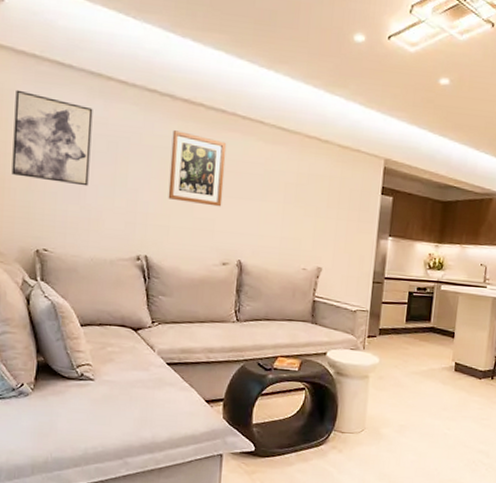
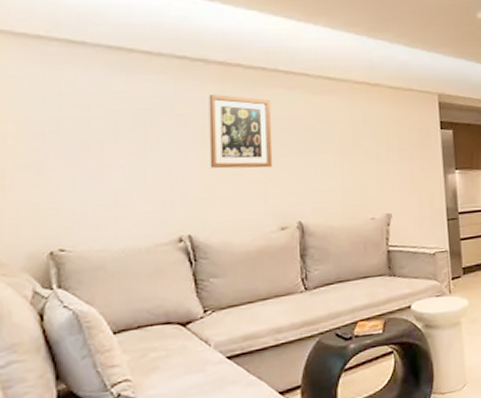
wall art: present [11,89,93,187] -> none [14,74,113,170]

